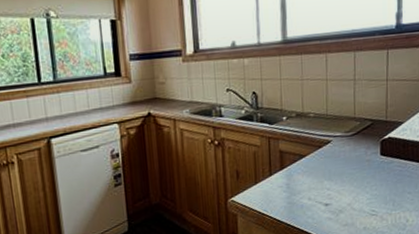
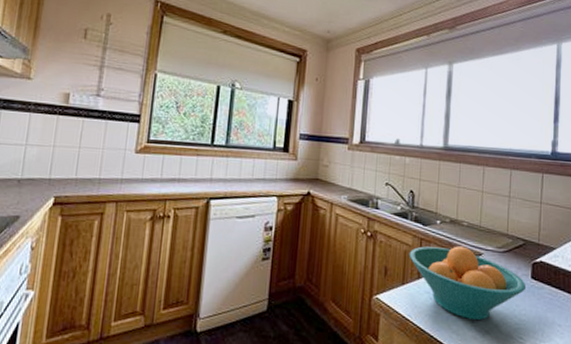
fruit bowl: none [258,137,376,204] -> present [409,246,527,321]

